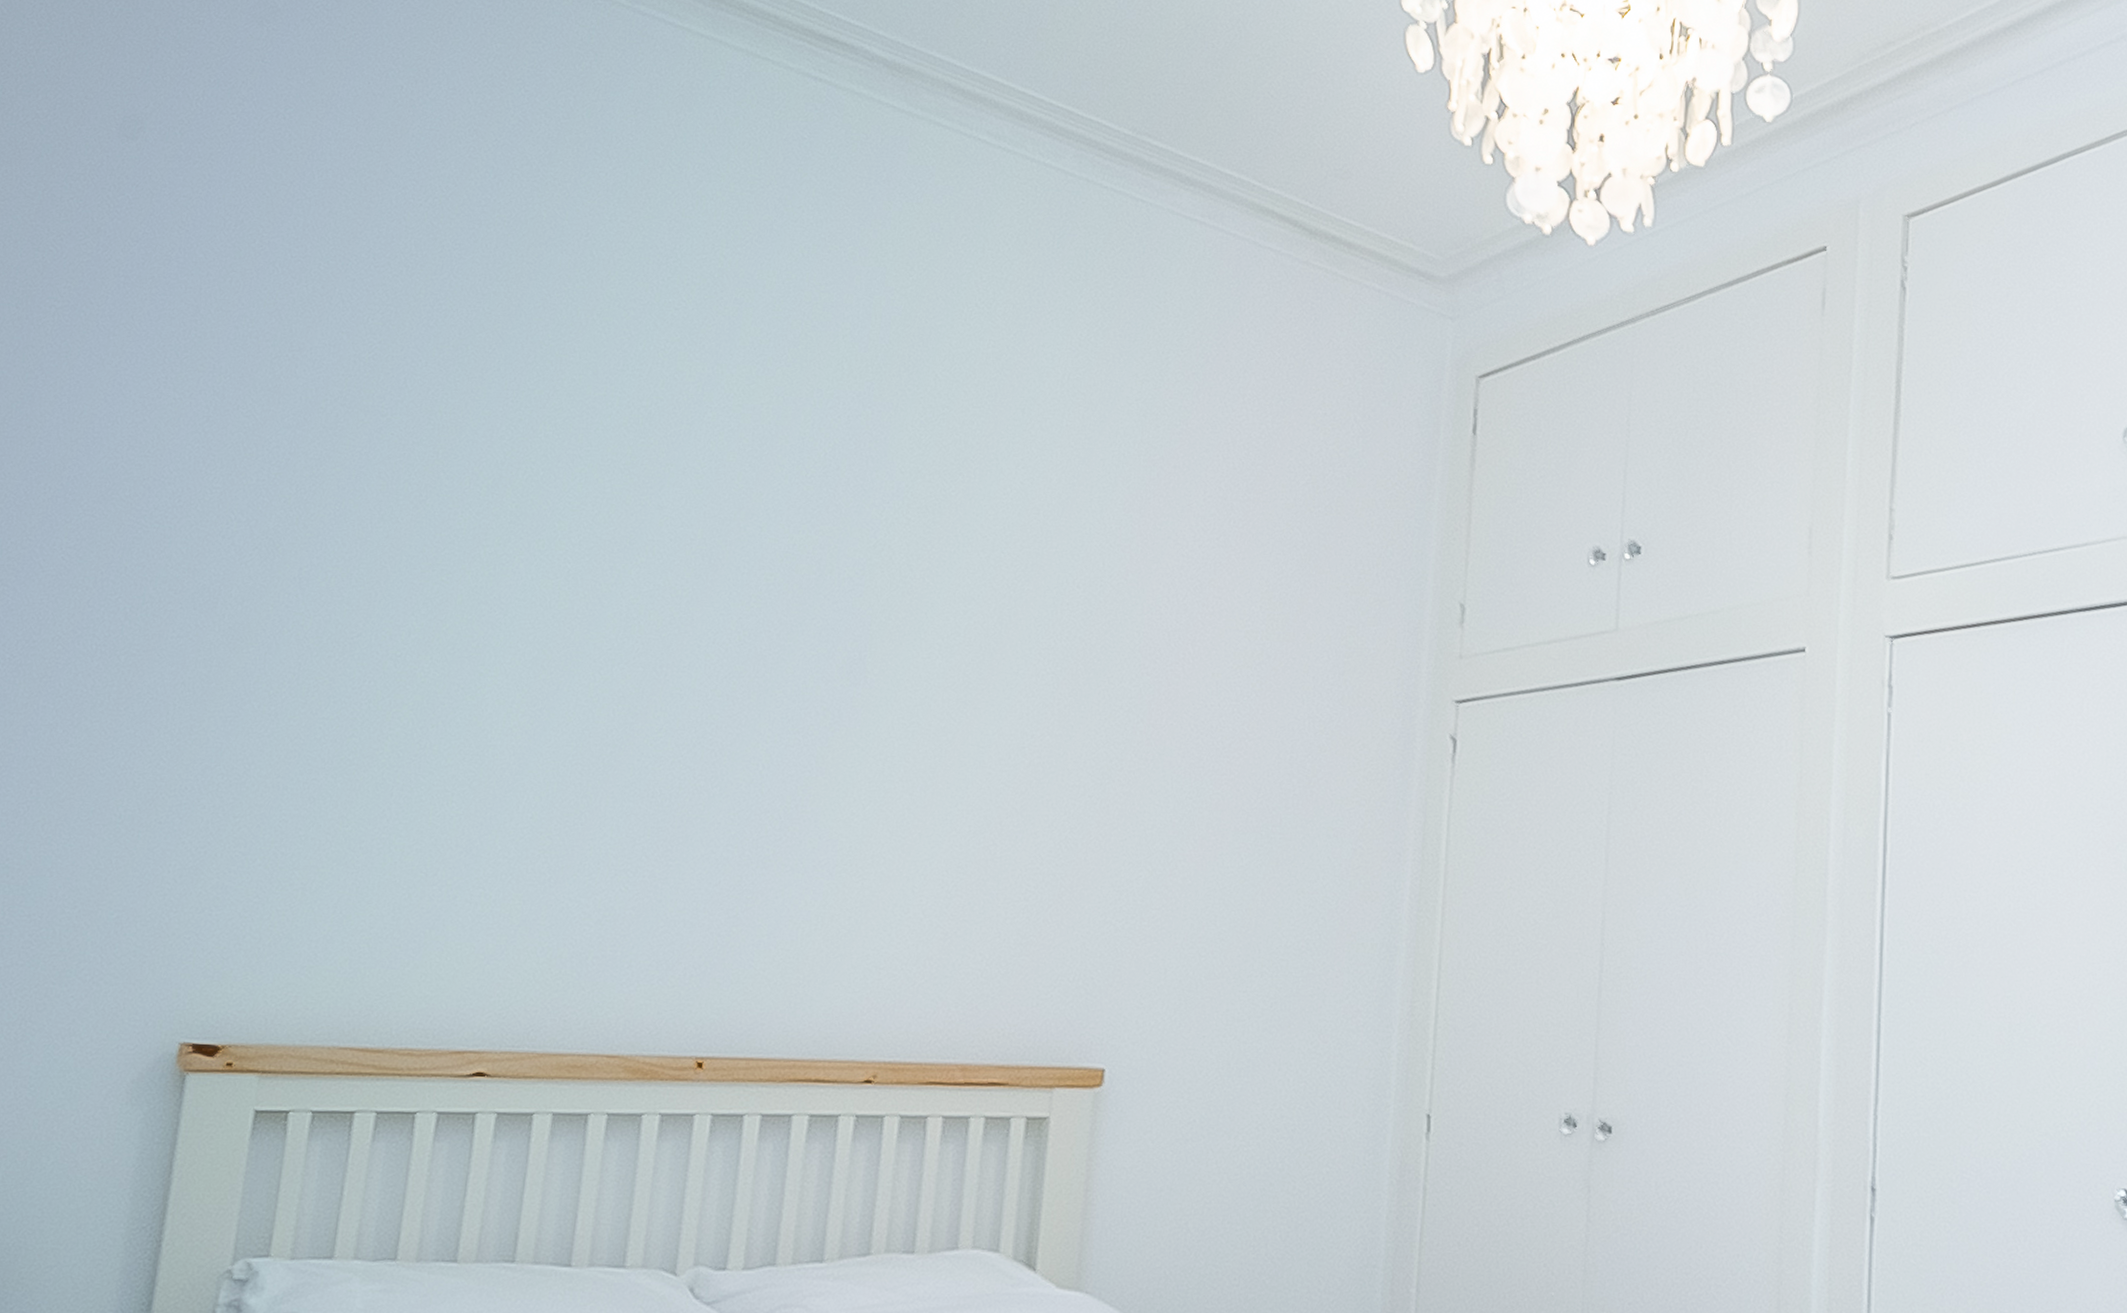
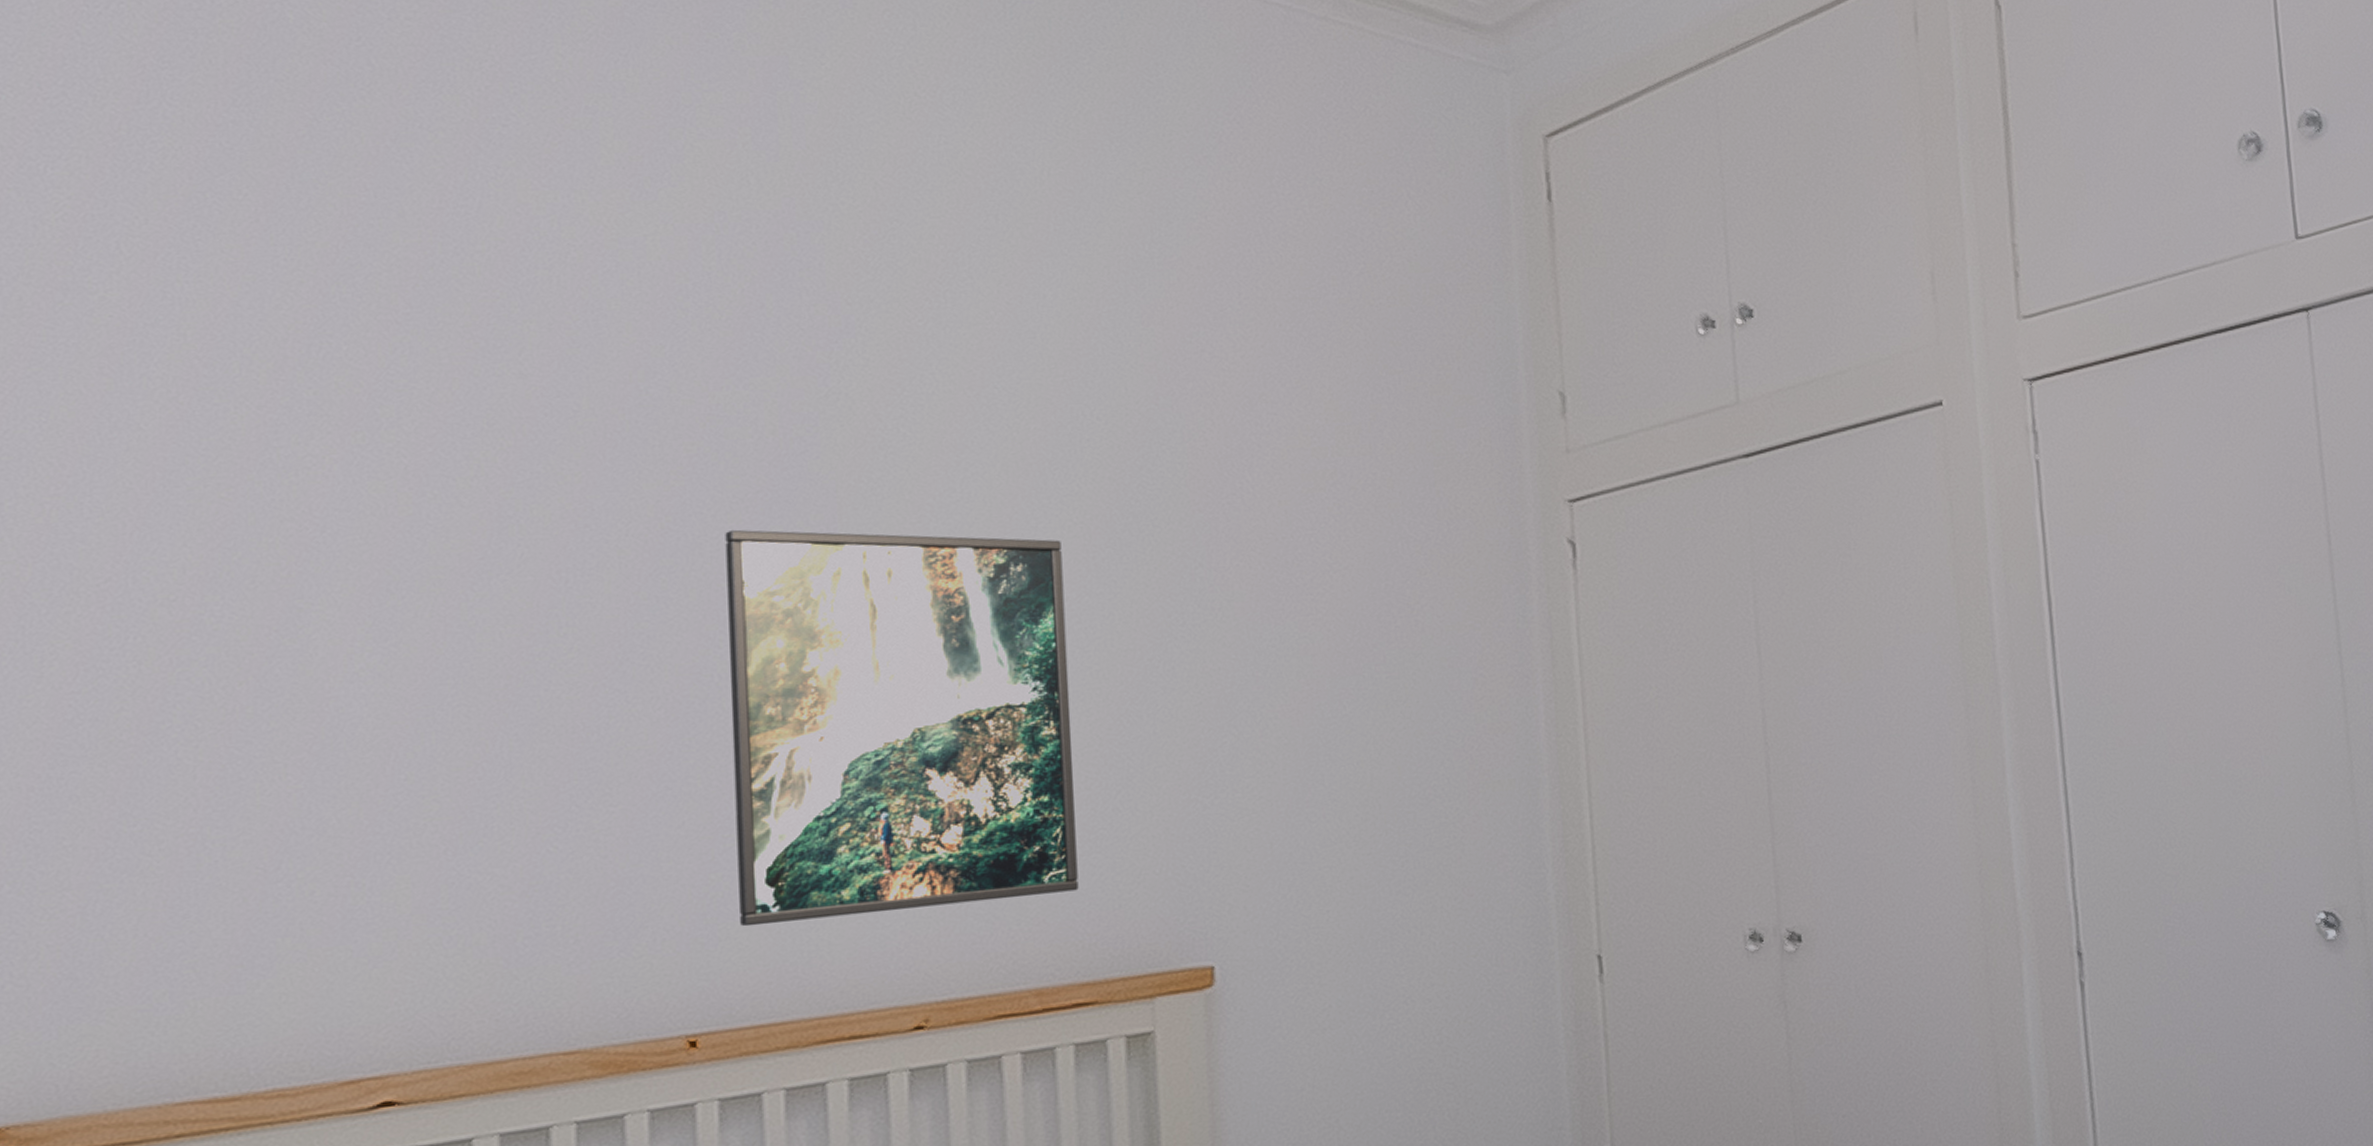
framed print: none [749,647,1035,986] -> present [725,529,1079,927]

